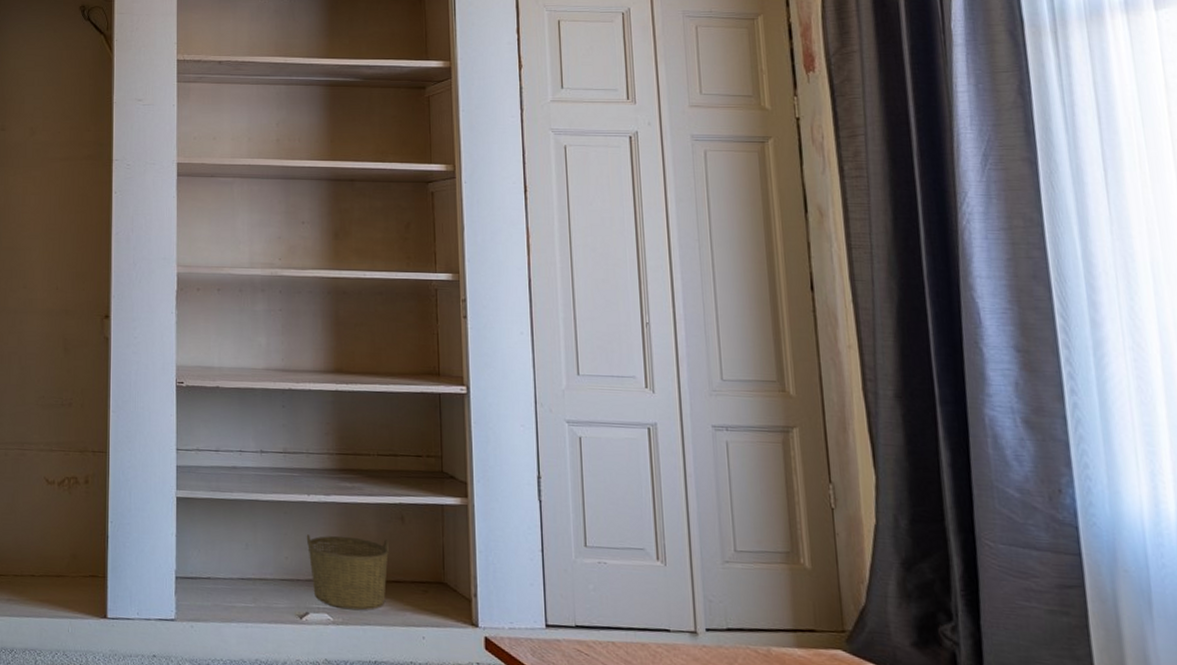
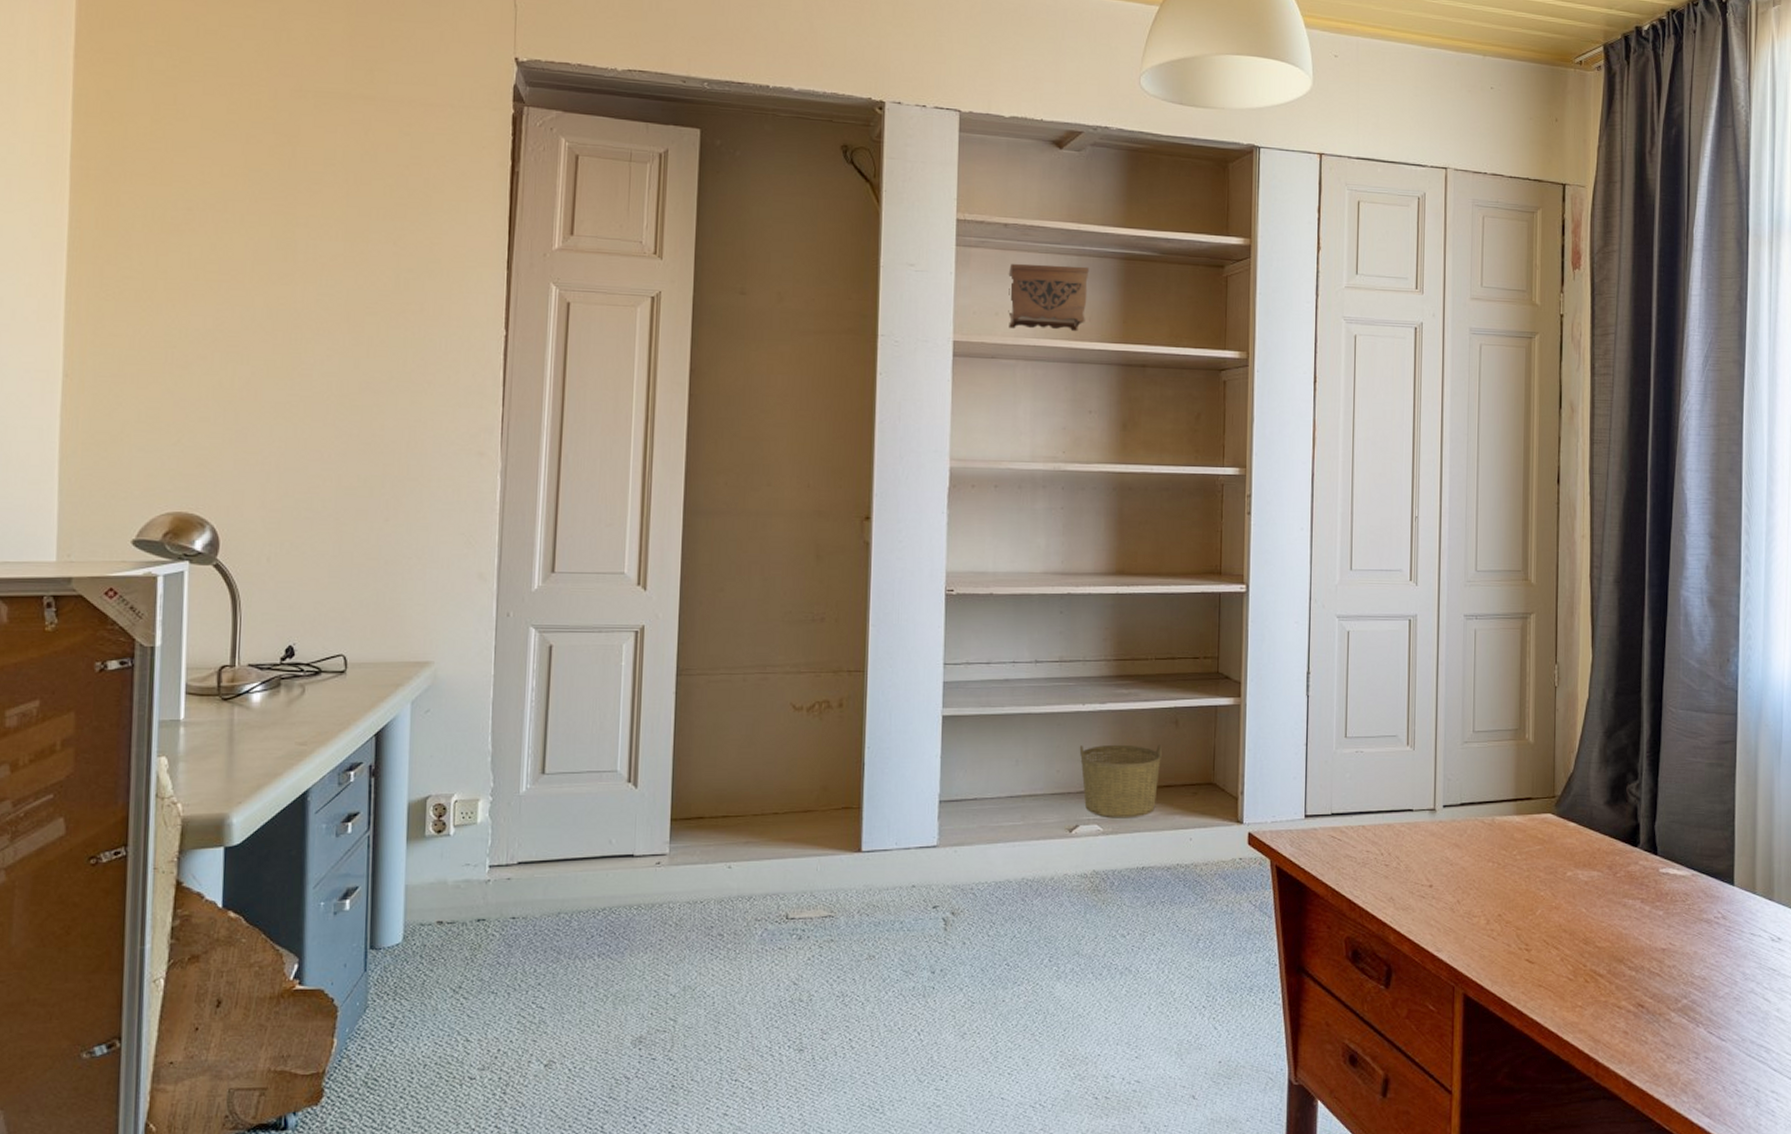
decorative box: none [223,94,297,151] -> present [1008,263,1090,331]

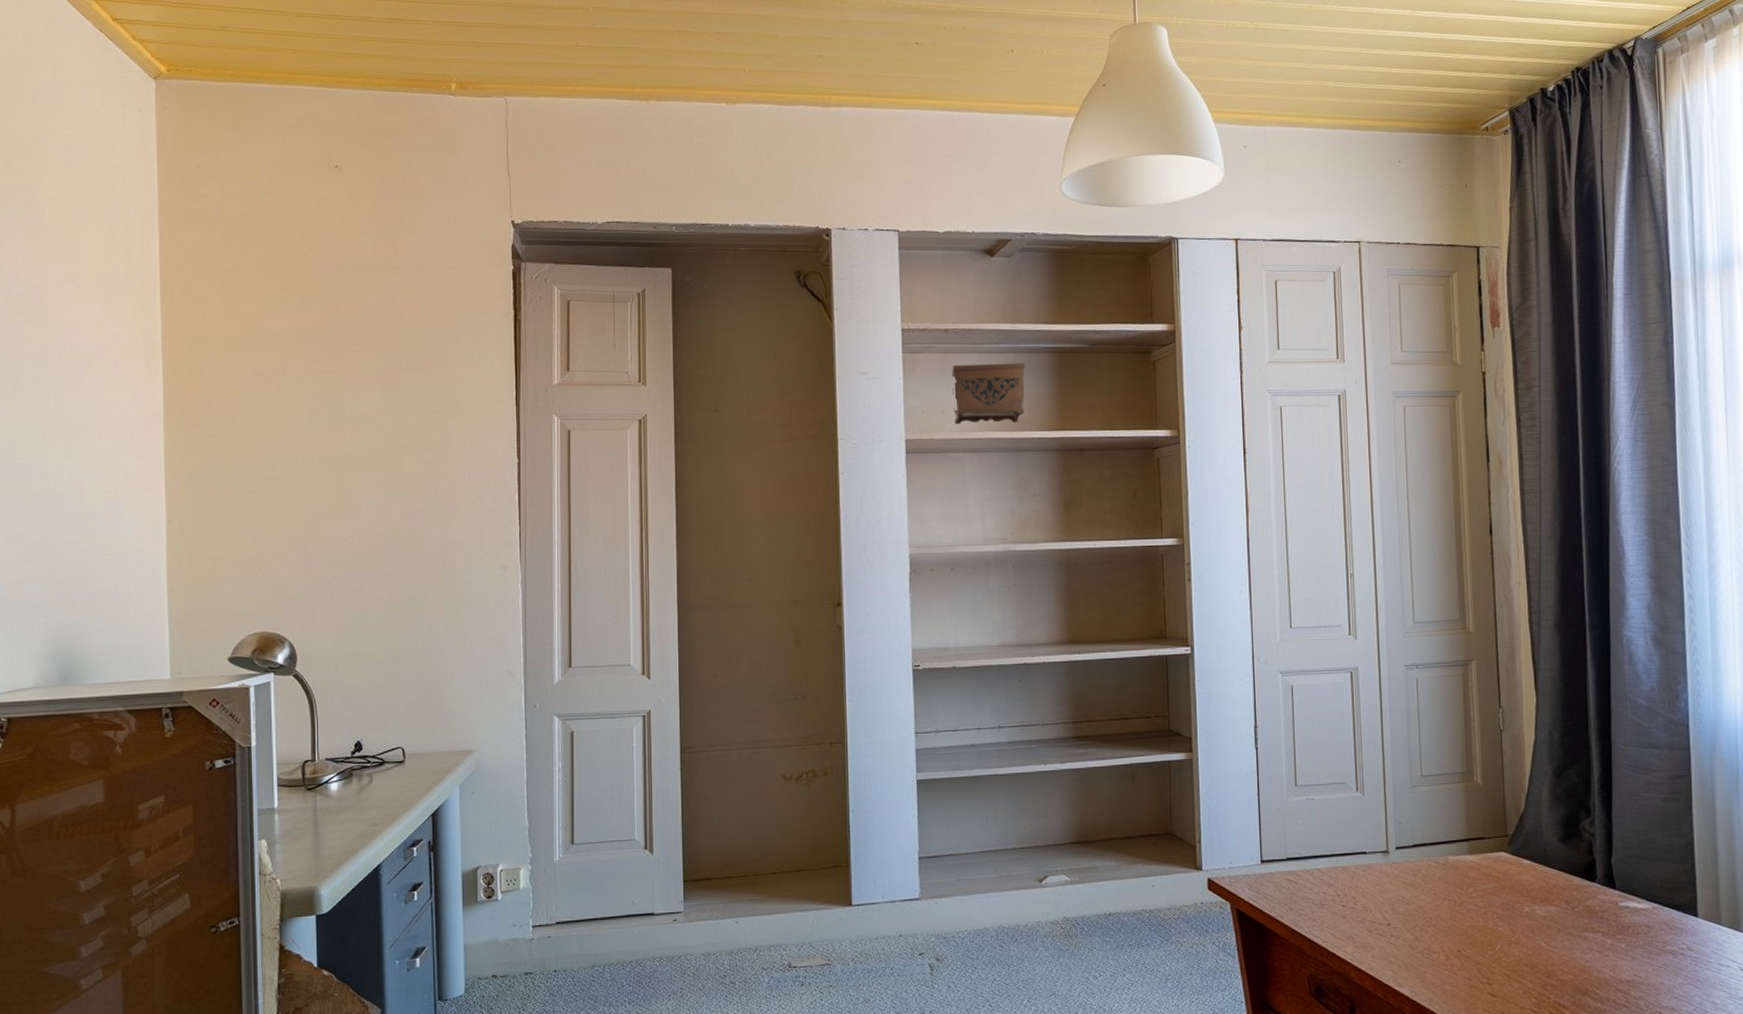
basket: present [1079,744,1162,819] -> none [1043,799,1121,869]

